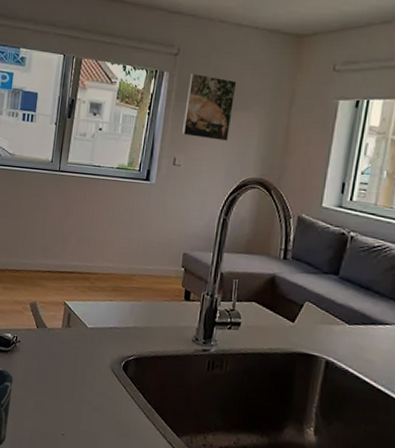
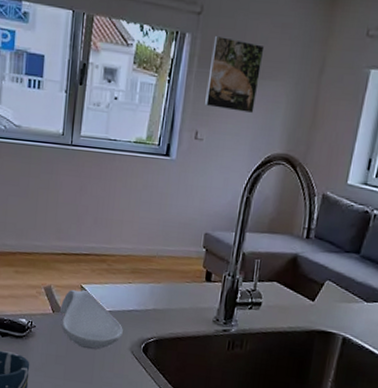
spoon rest: none [43,305,104,366] -> present [59,289,123,350]

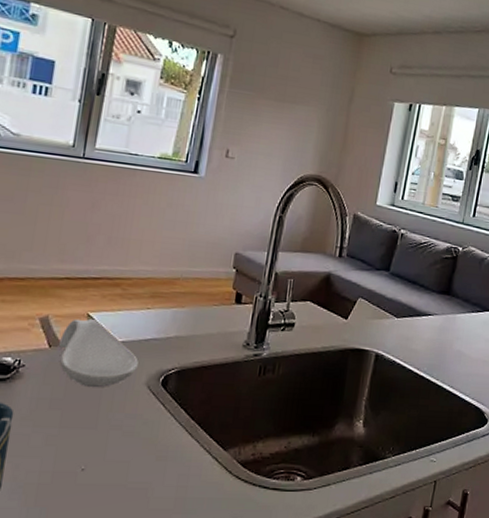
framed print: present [205,35,265,114] -> none [237,58,297,136]

